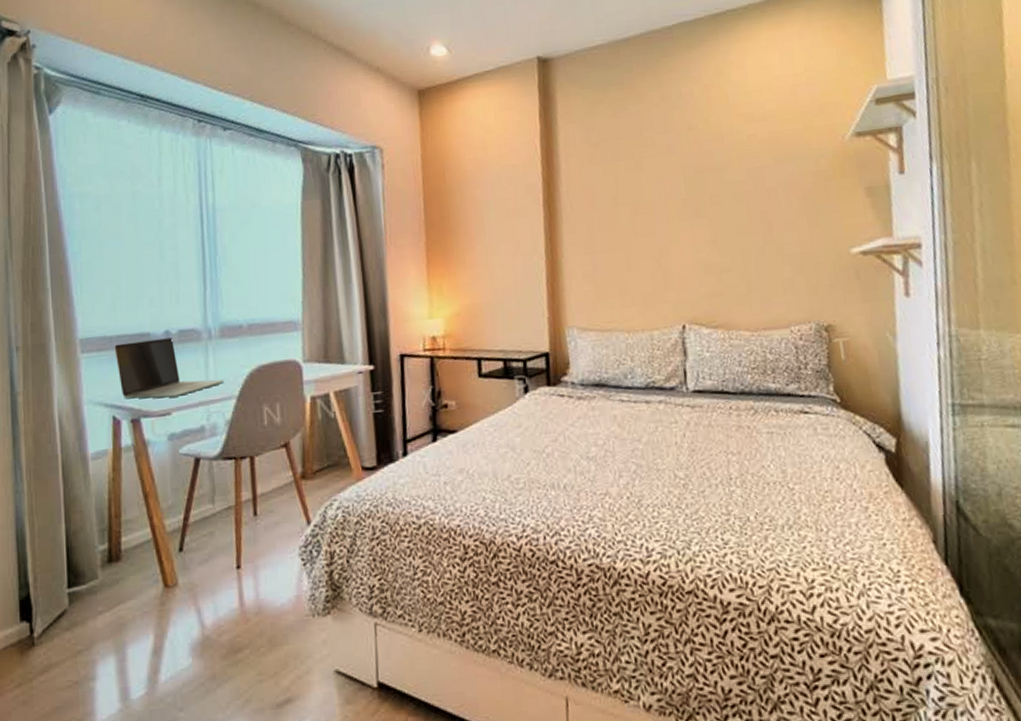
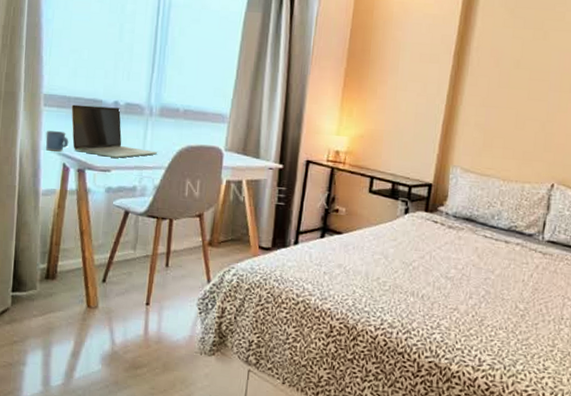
mug: none [87,379,117,405] -> present [45,130,69,152]

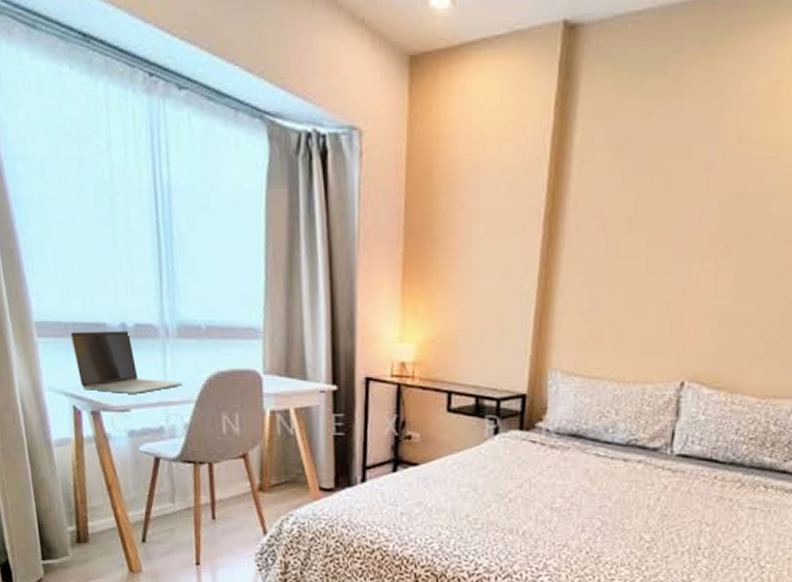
mug: present [45,130,69,152] -> none [46,367,76,392]

